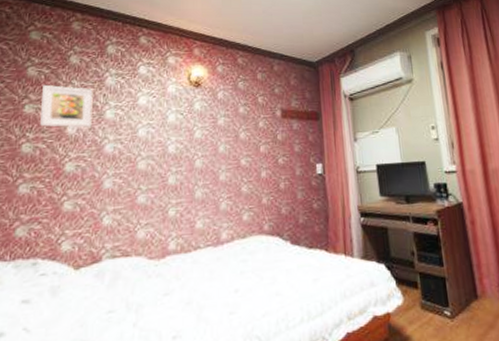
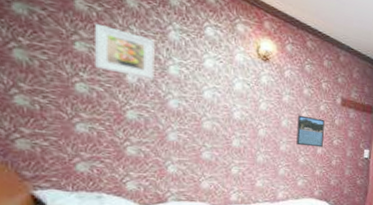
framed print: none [236,136,267,172] -> present [296,115,325,148]

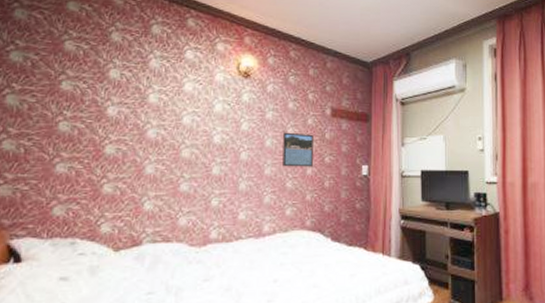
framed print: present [93,23,155,80] -> none [77,61,136,110]

